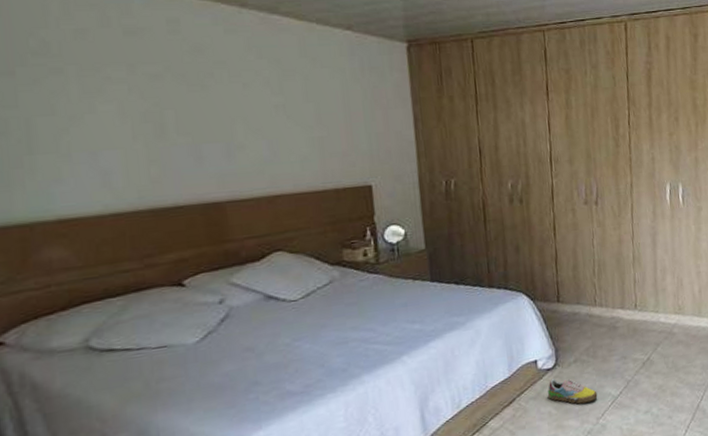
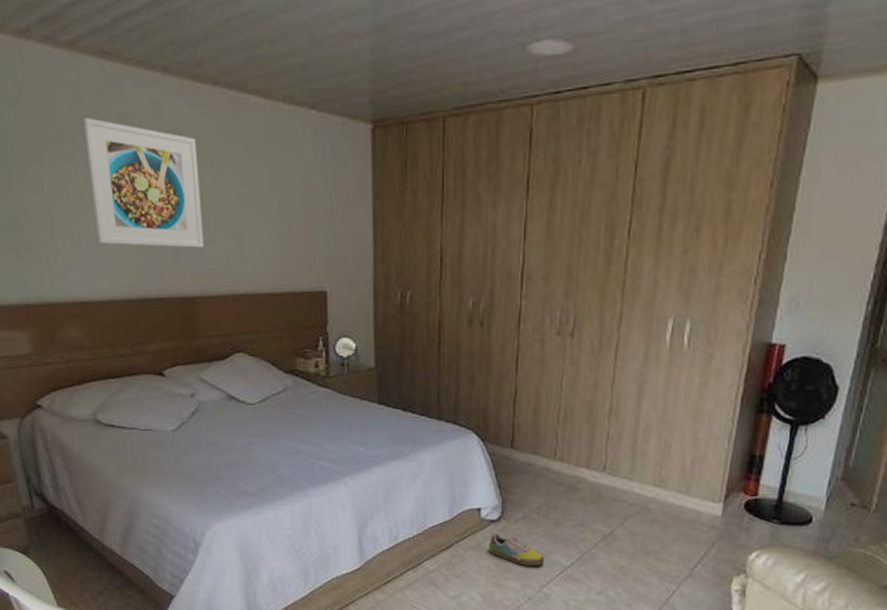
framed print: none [76,33,234,157] -> present [83,118,205,248]

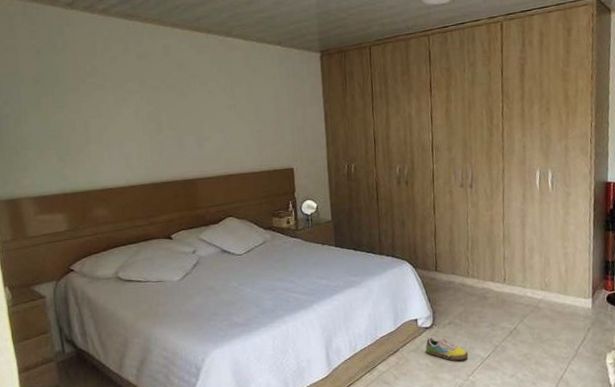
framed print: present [83,118,205,248] -> none [112,59,202,146]

